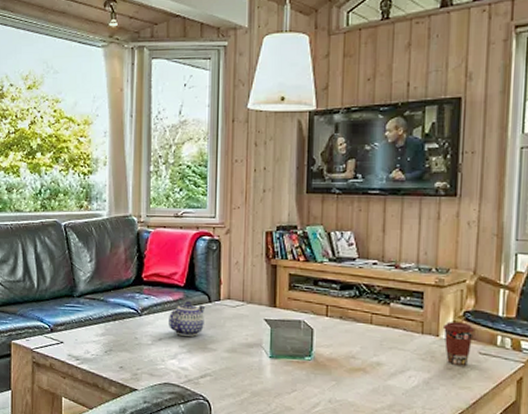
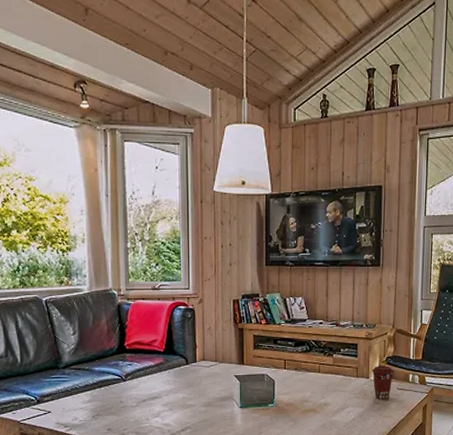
teapot: present [169,301,206,337] -> none [151,365,184,396]

